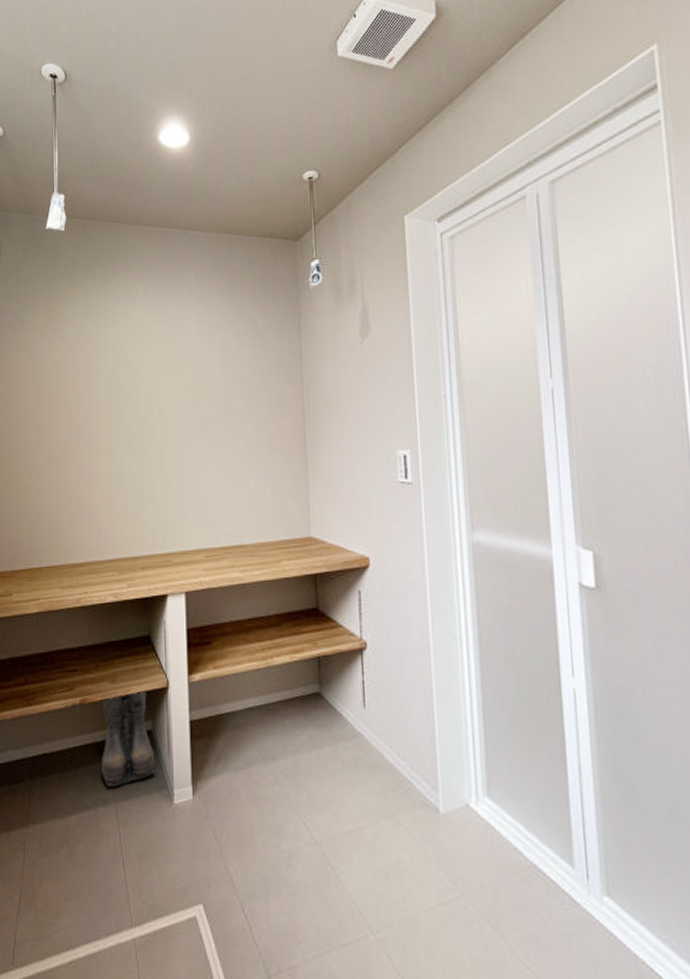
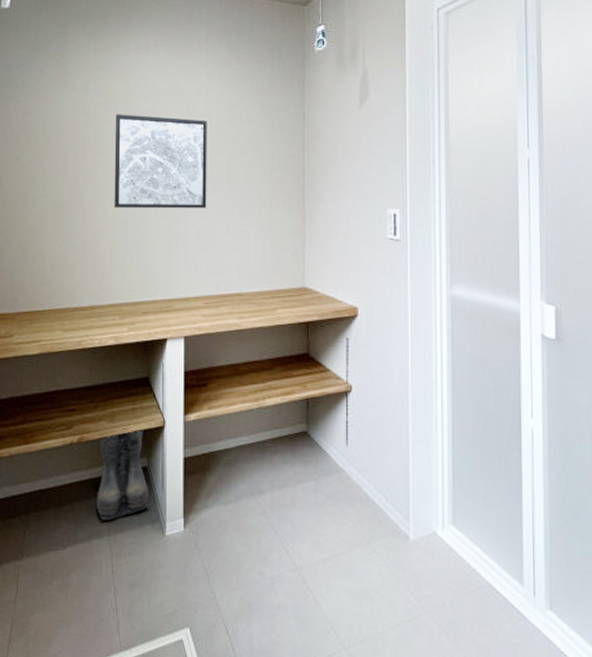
wall art: none [106,363,203,460] -> present [114,114,207,208]

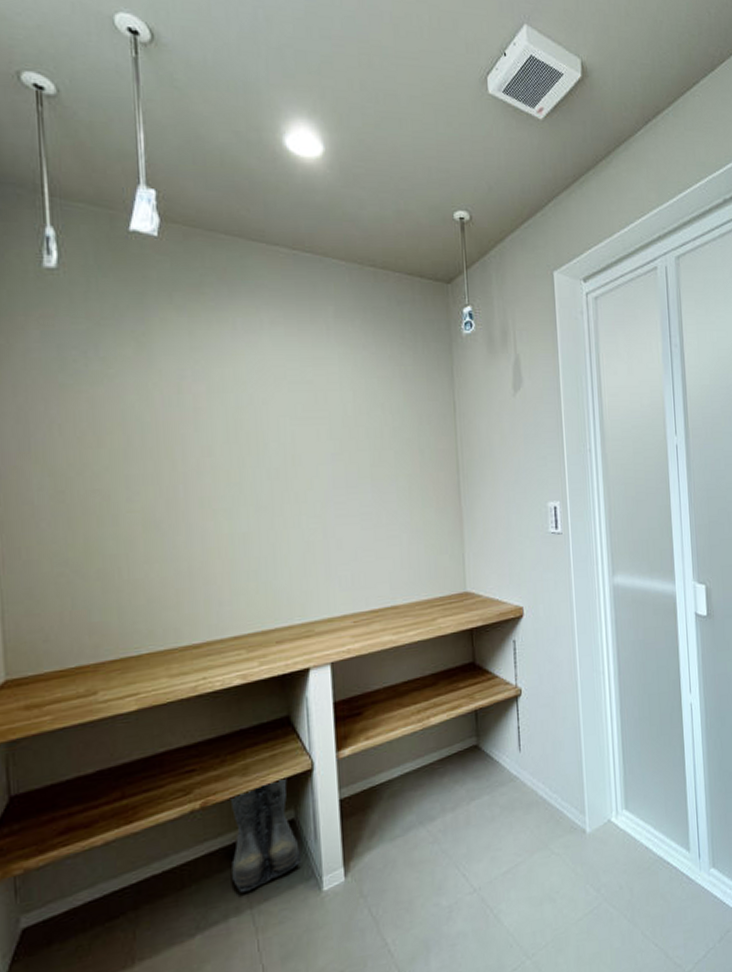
wall art: present [114,114,207,208] -> none [223,406,349,520]

